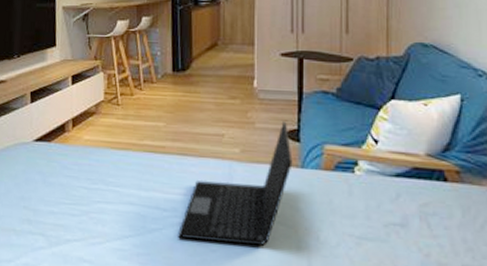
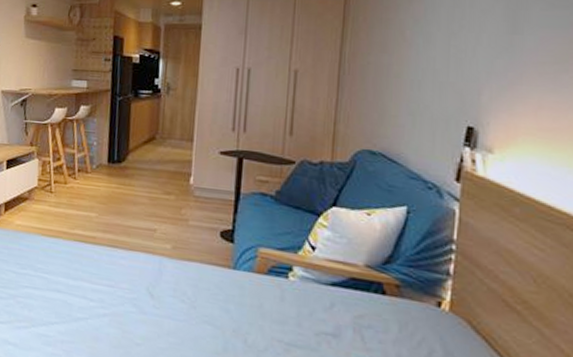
laptop: present [177,121,293,247] -> none [102,220,225,345]

